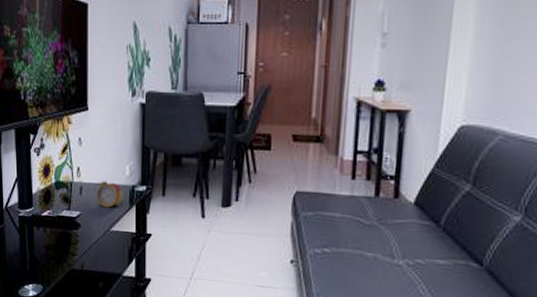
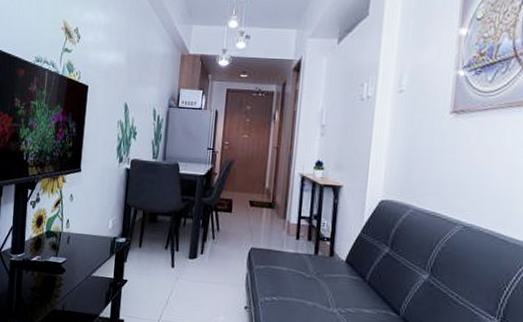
alarm clock: present [94,181,124,208] -> none [80,232,106,256]

